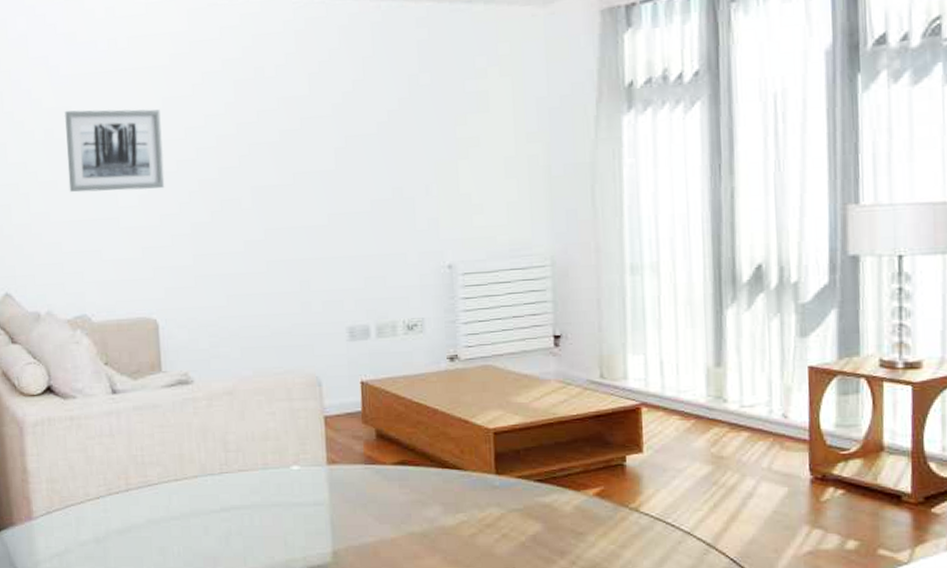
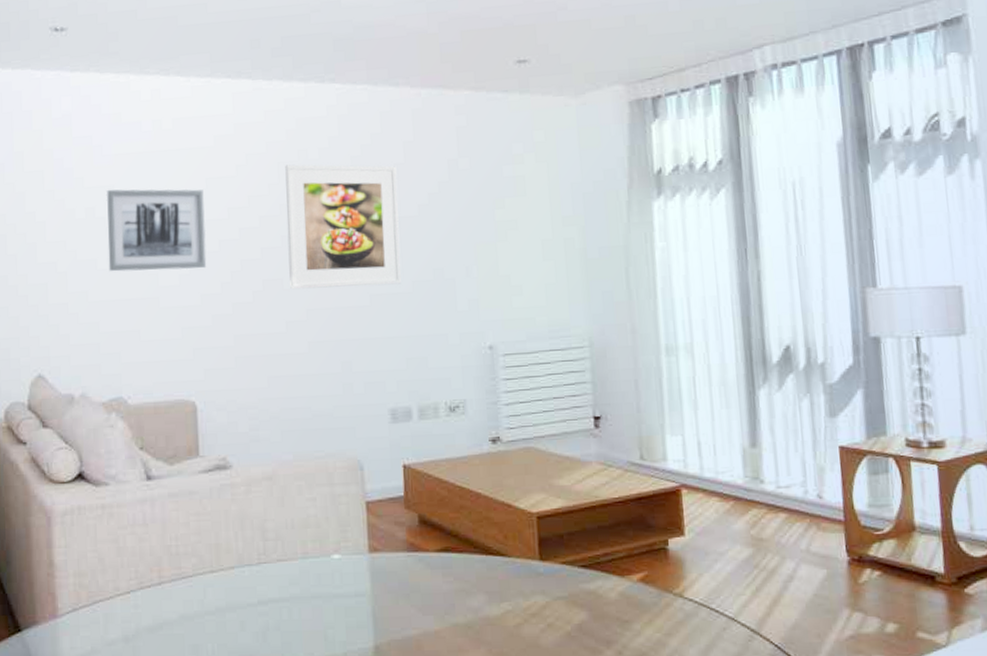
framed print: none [241,82,359,209] -> present [285,164,401,290]

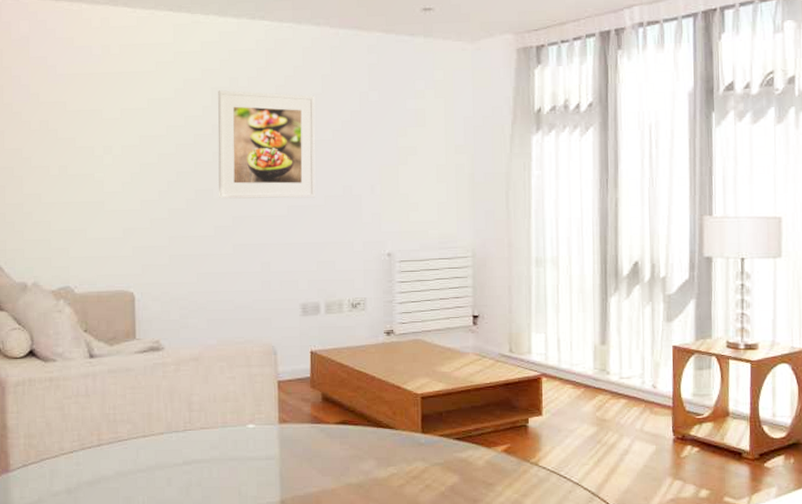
wall art: present [106,189,207,272] -> none [58,105,147,178]

